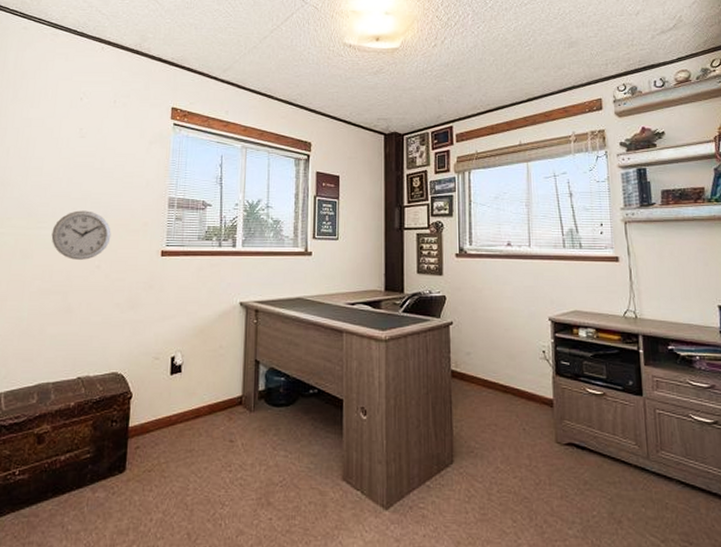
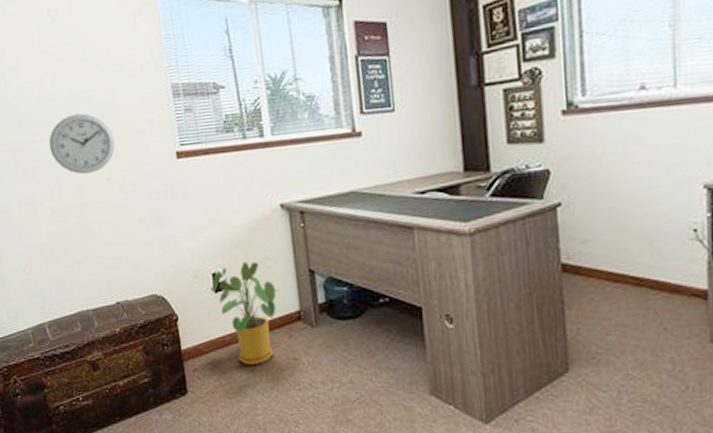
house plant: none [167,349,228,445] -> present [210,261,280,365]

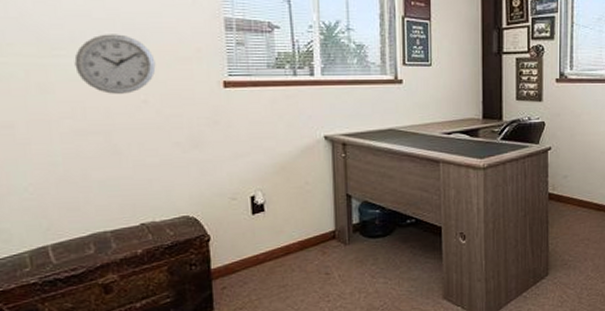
house plant: present [210,261,280,365] -> none [248,186,317,281]

